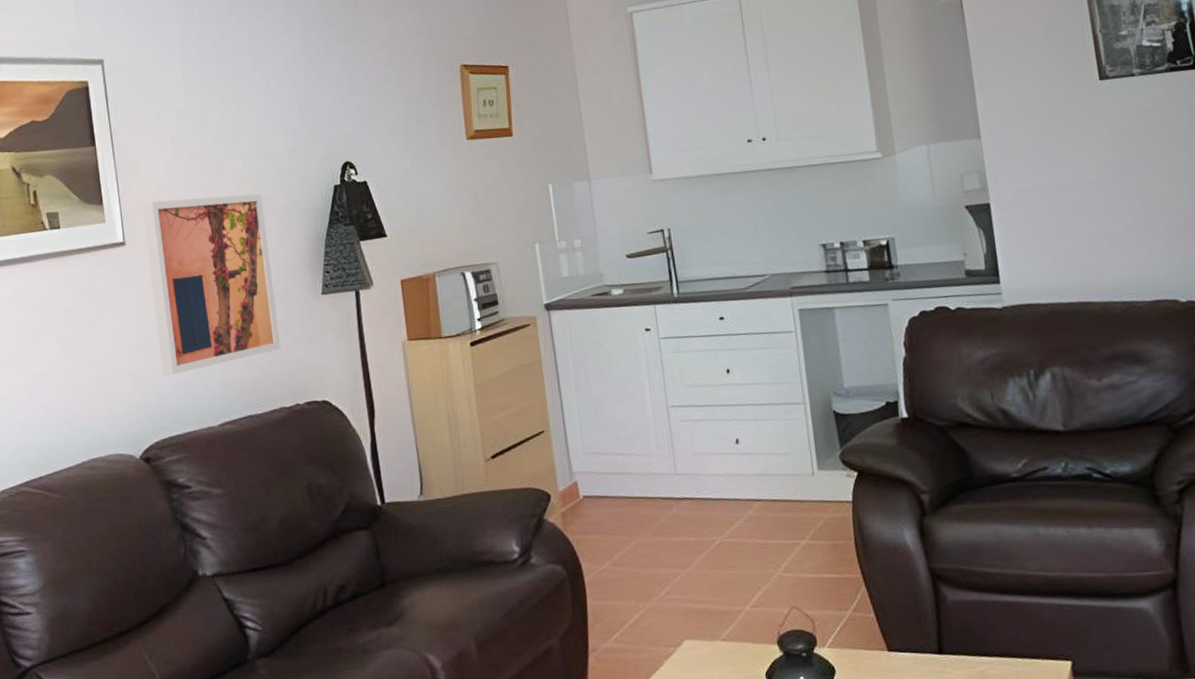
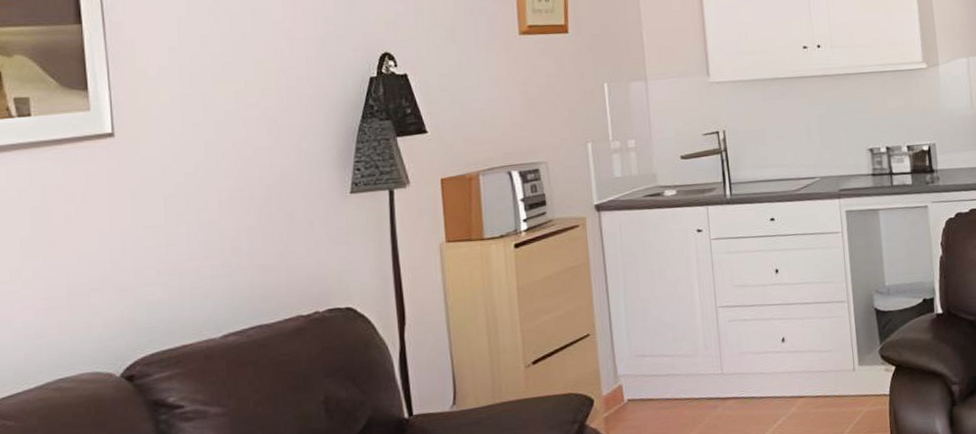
wall art: present [142,193,280,376] -> none [138,83,299,283]

